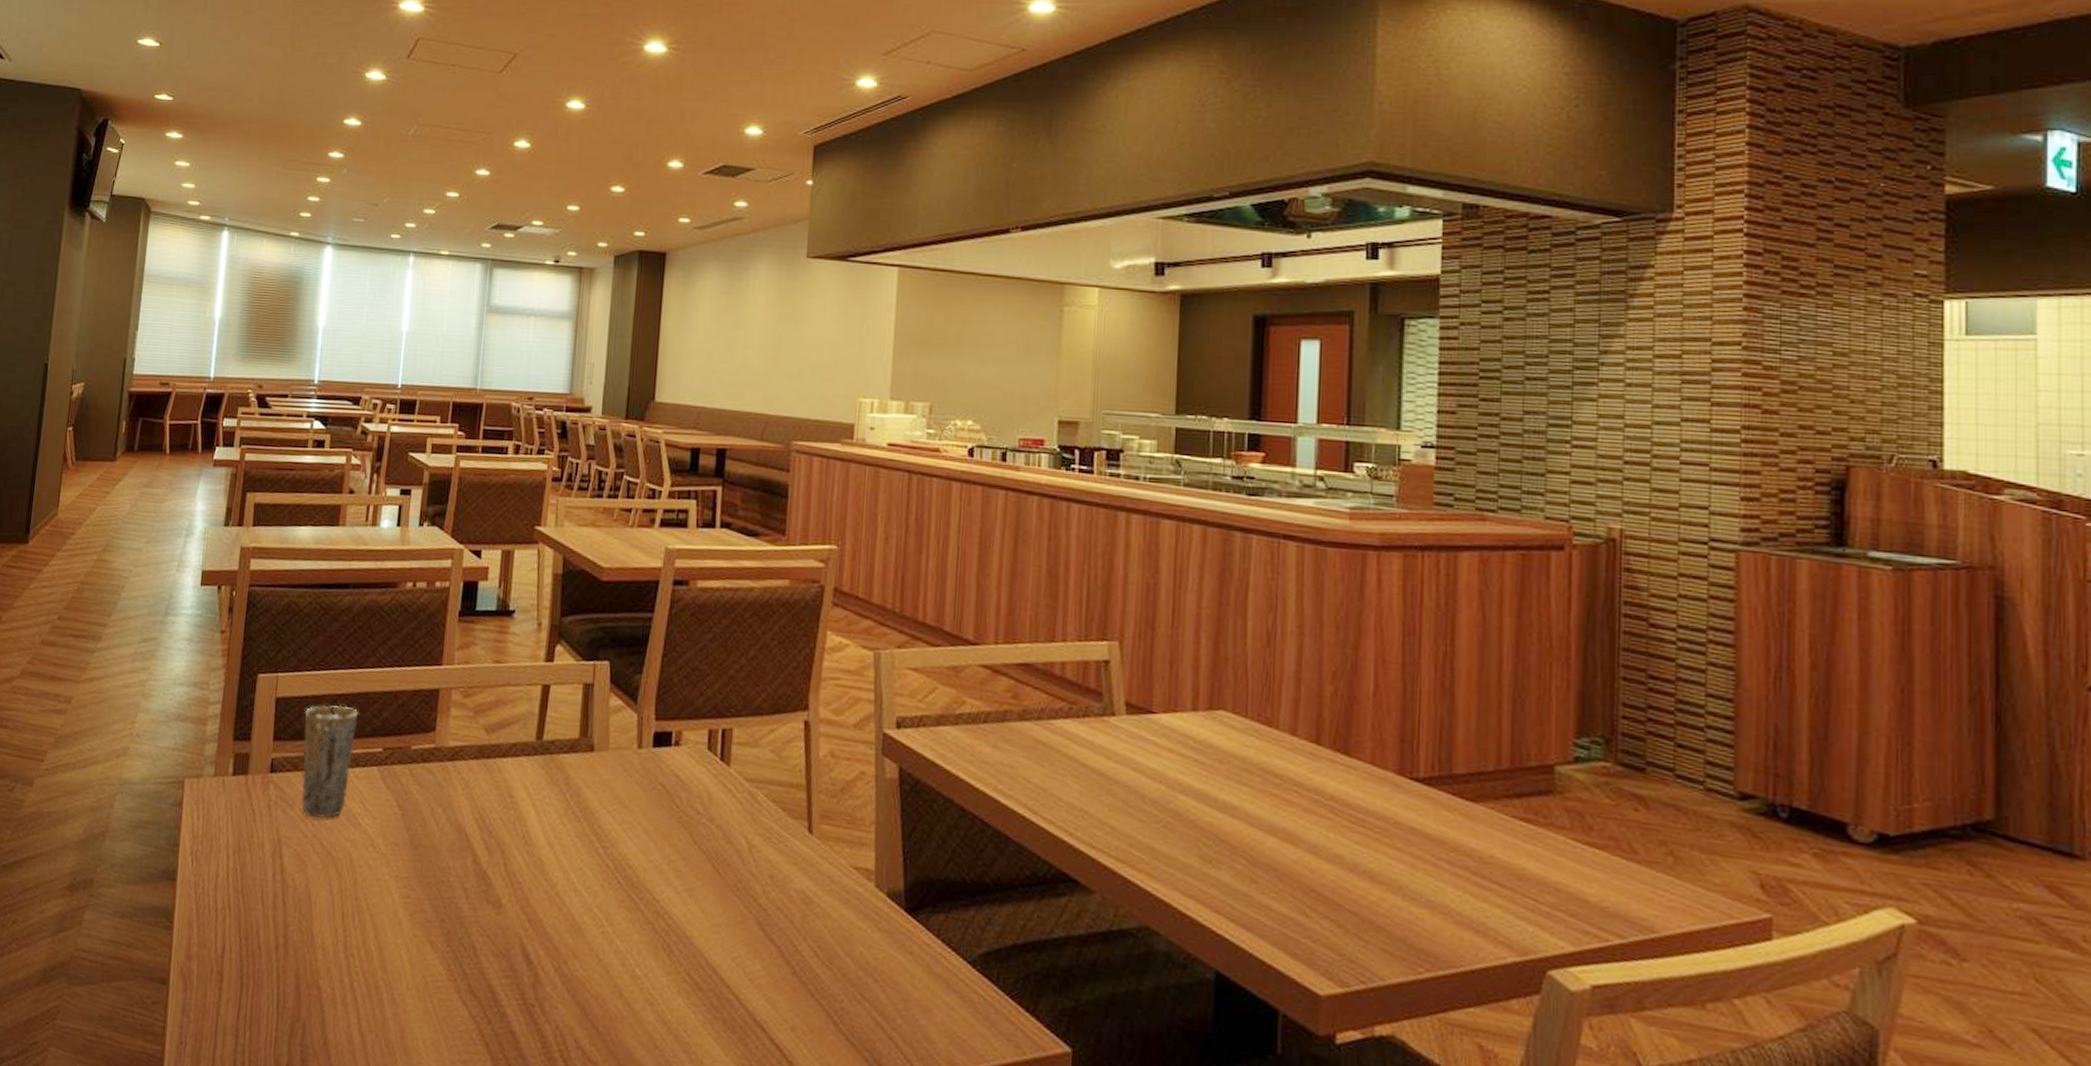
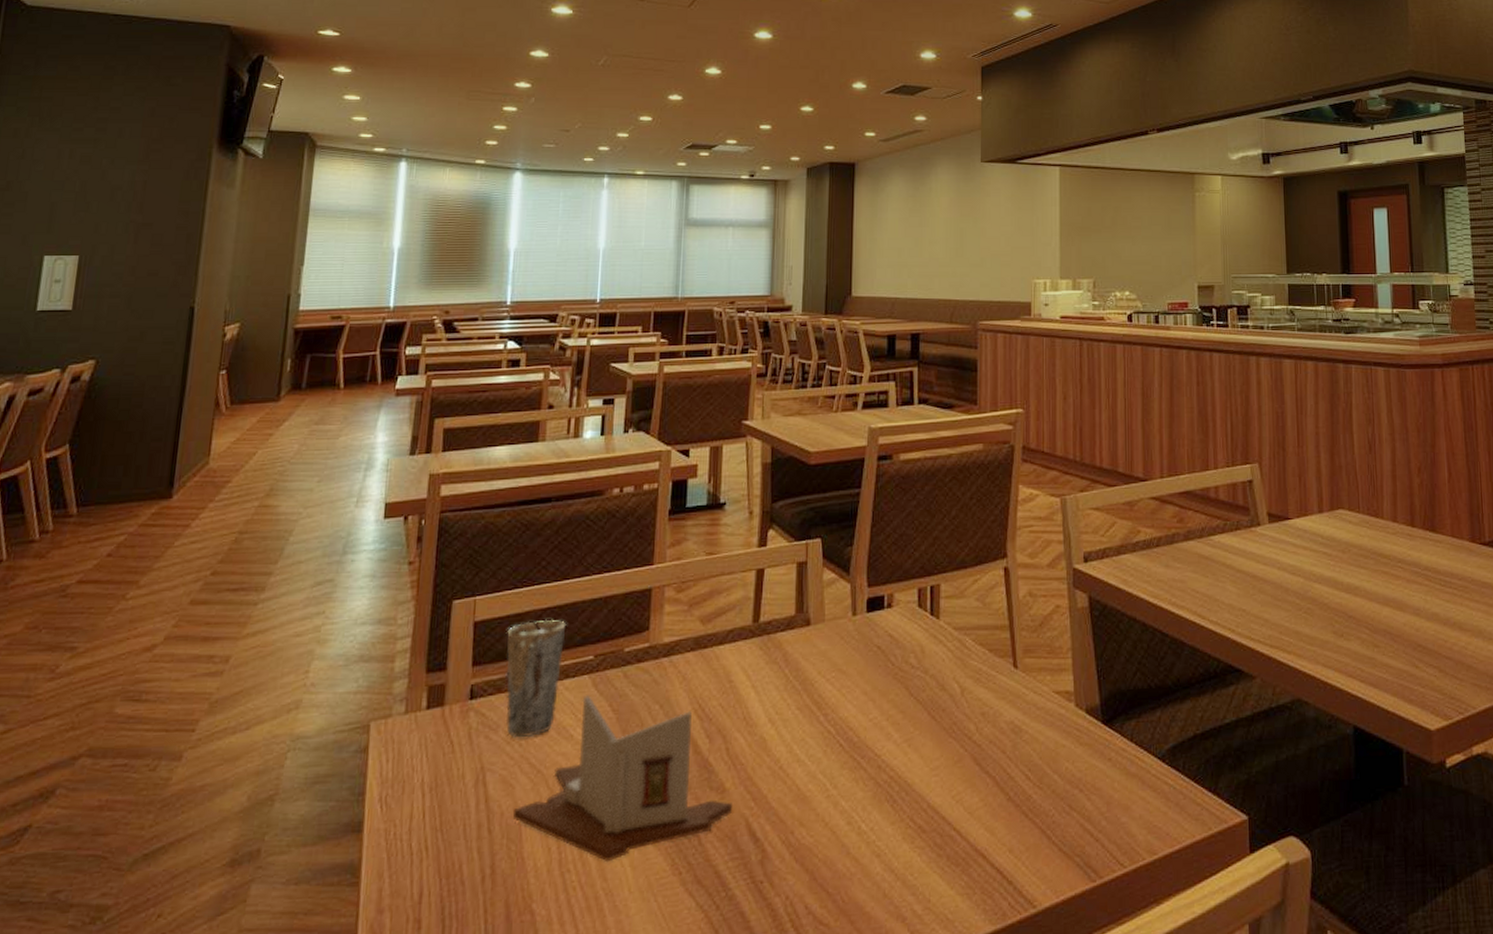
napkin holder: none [305,787,509,955] -> present [513,695,733,863]

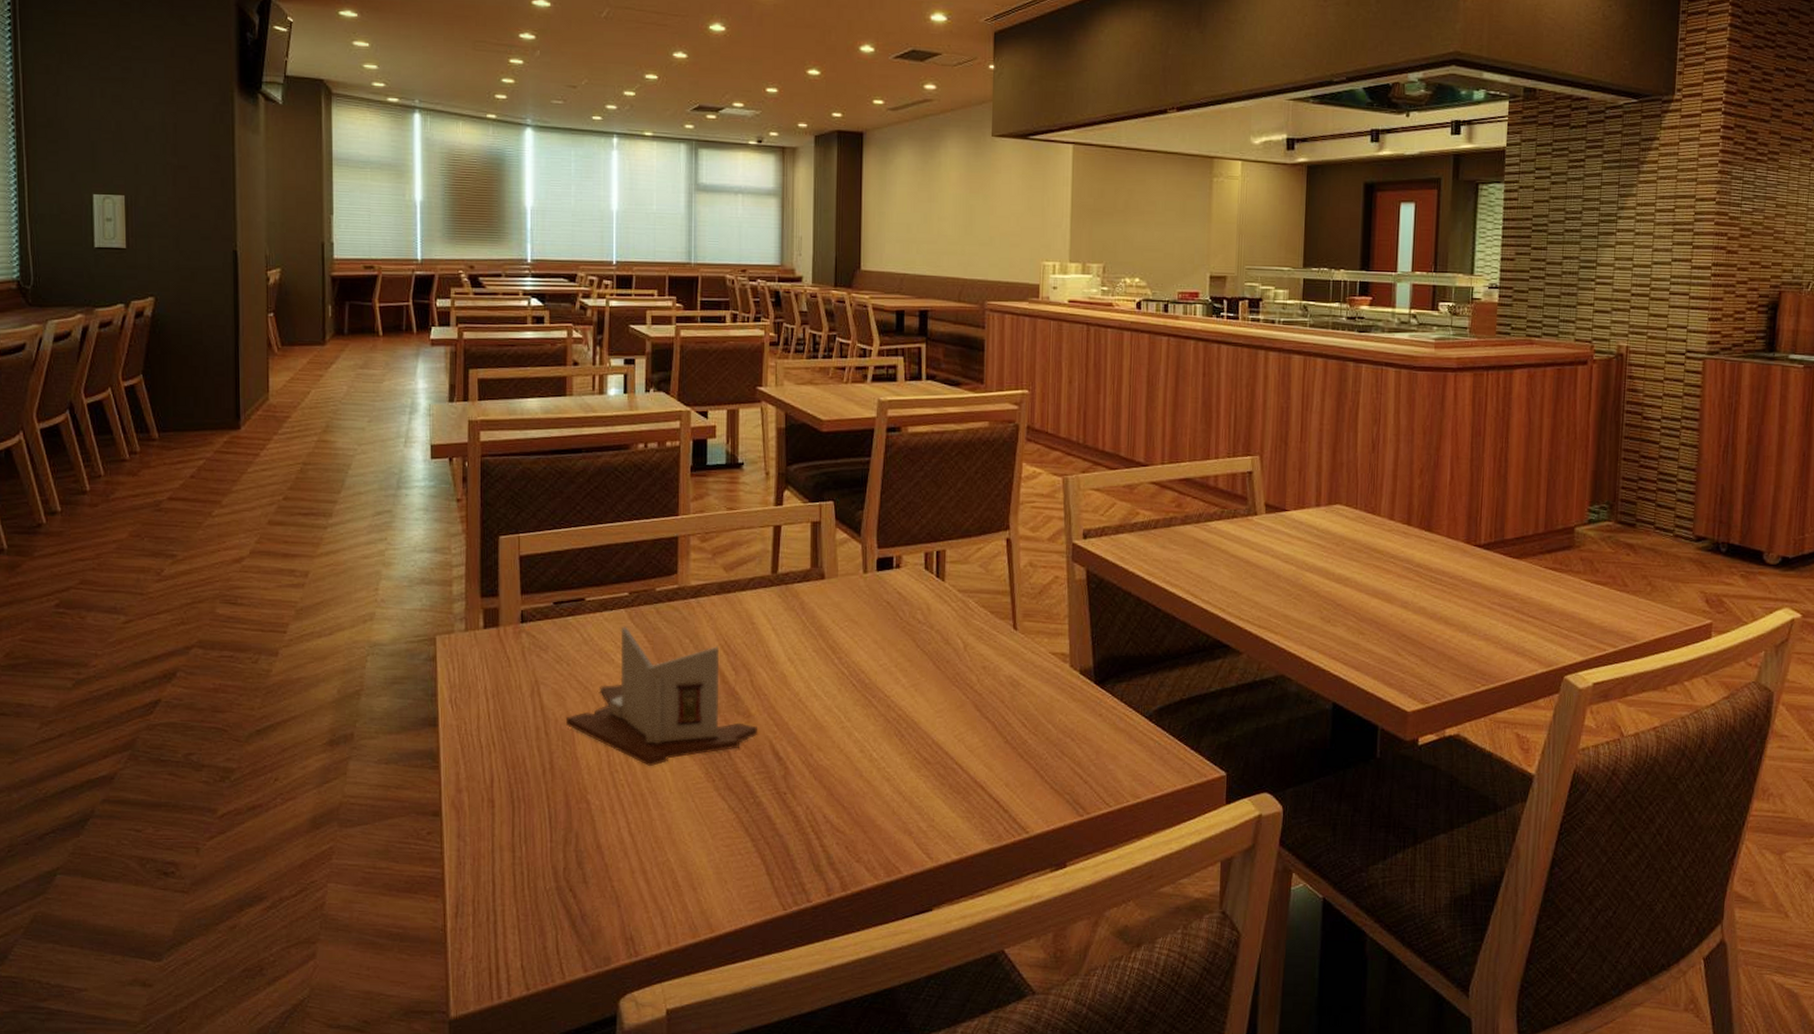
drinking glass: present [505,619,567,738] -> none [550,558,602,659]

